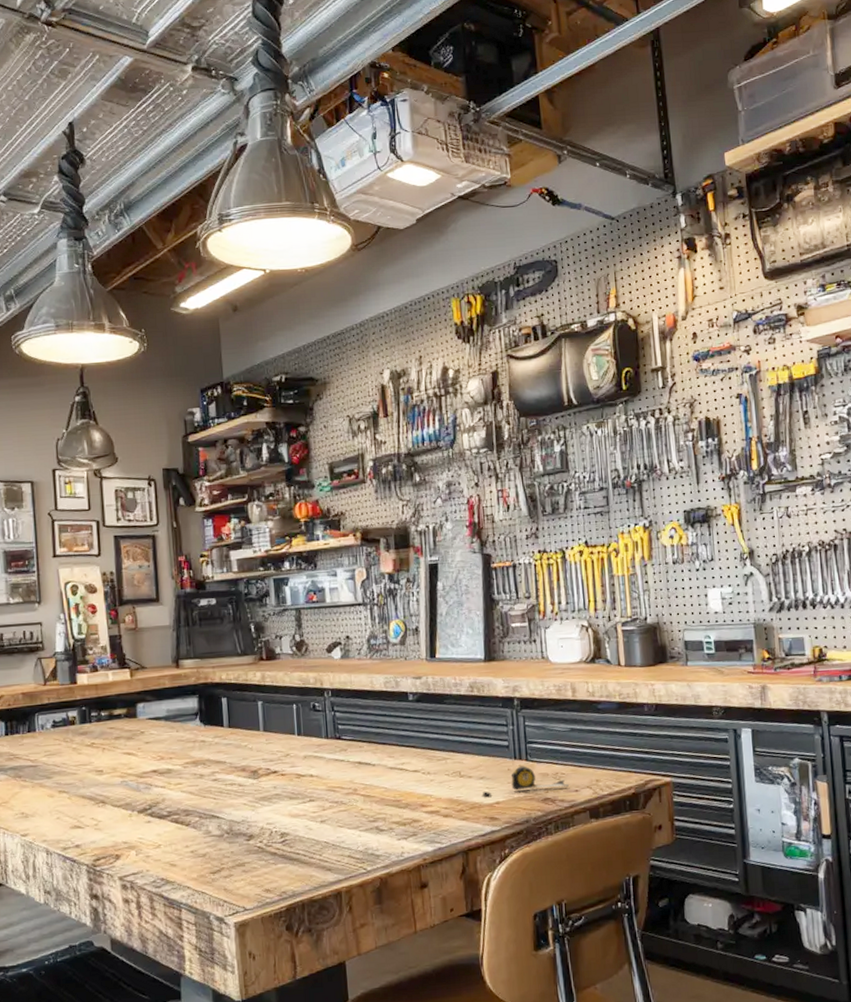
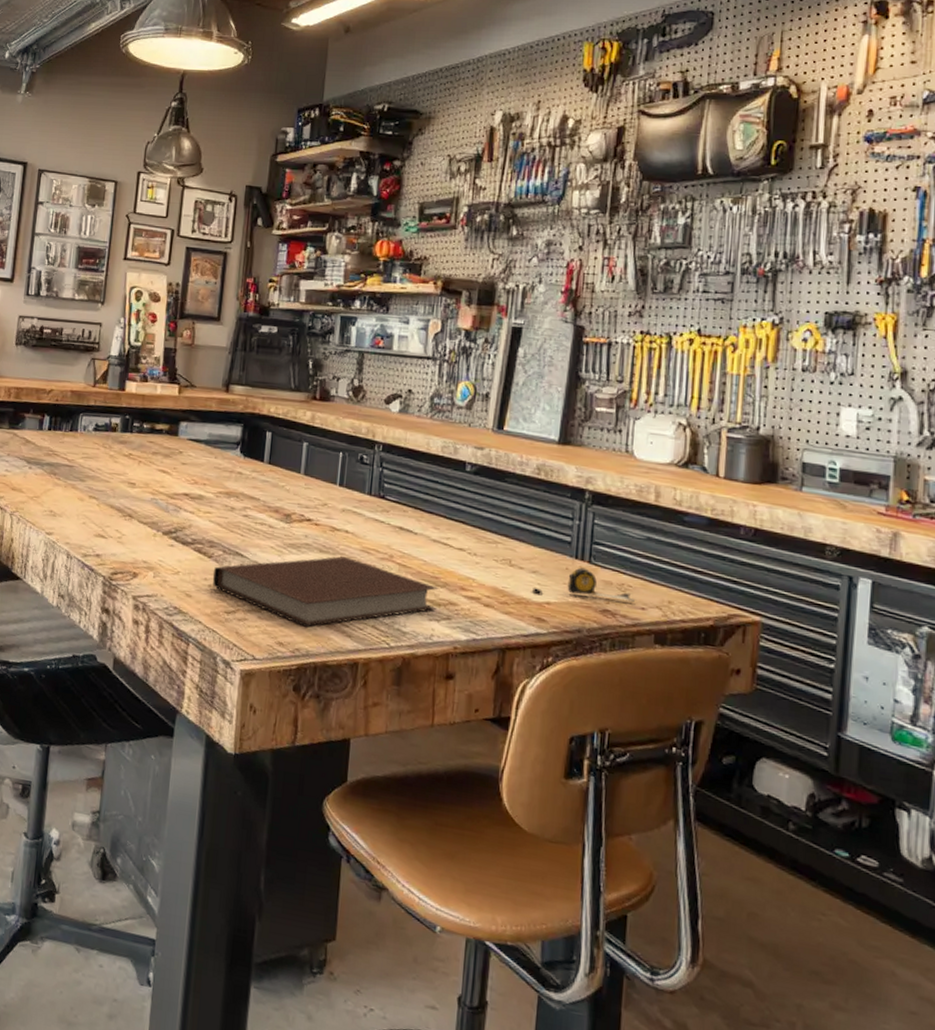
notebook: none [193,799,403,871] -> present [212,556,439,627]

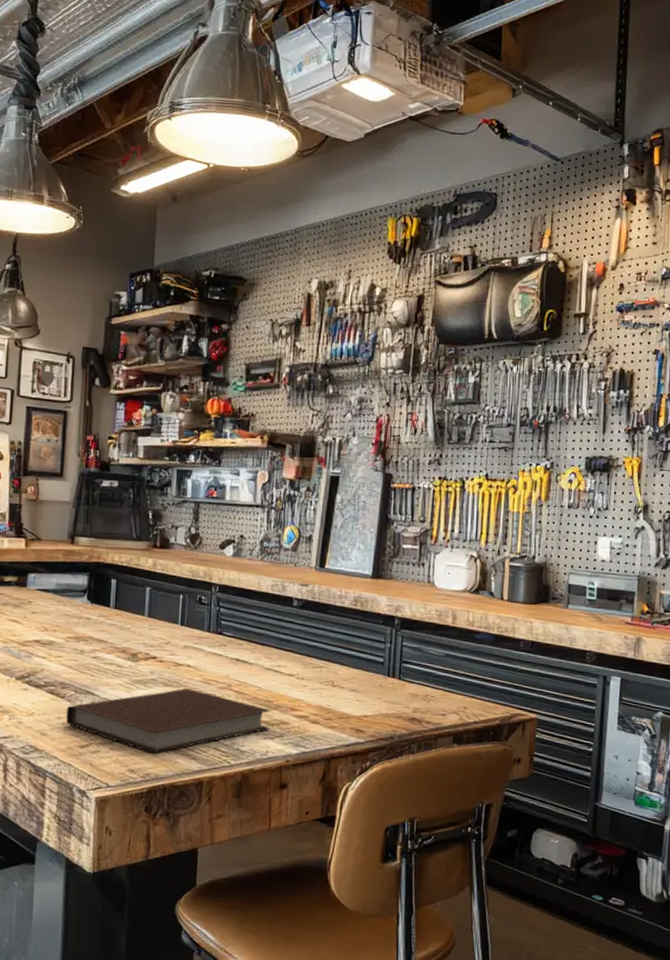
tape measure: present [532,567,635,602] -> none [352,683,437,710]

